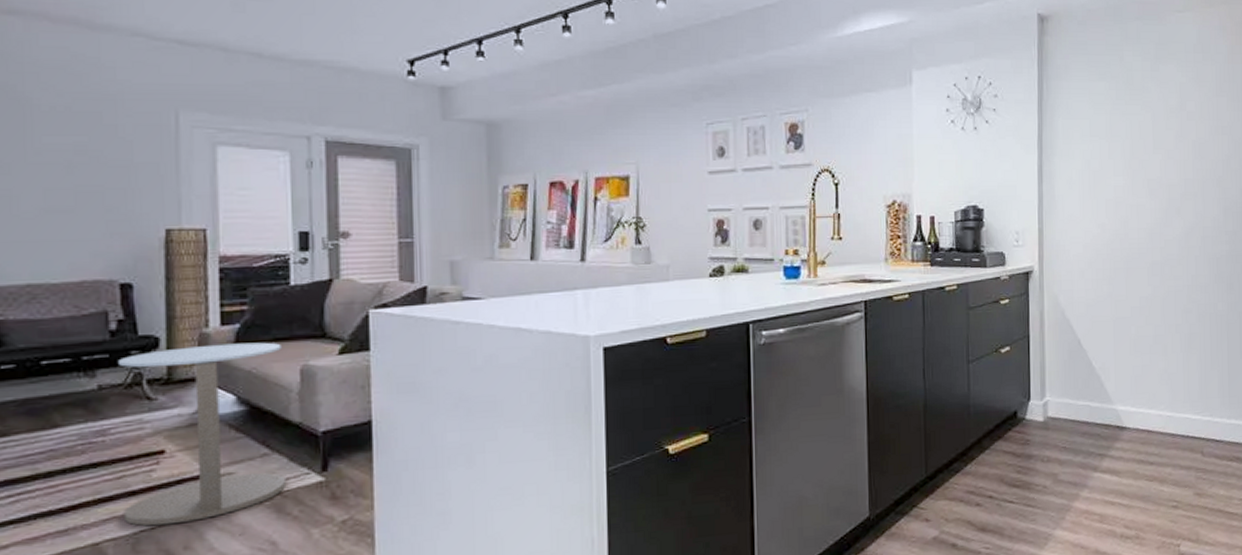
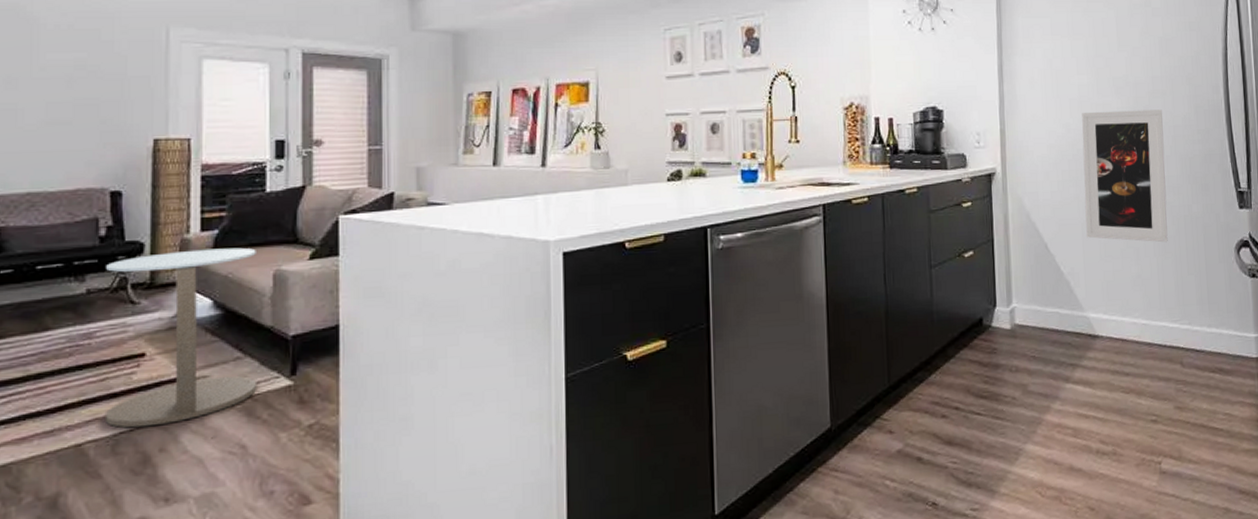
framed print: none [1116,211,1194,339] -> present [1081,109,1168,243]

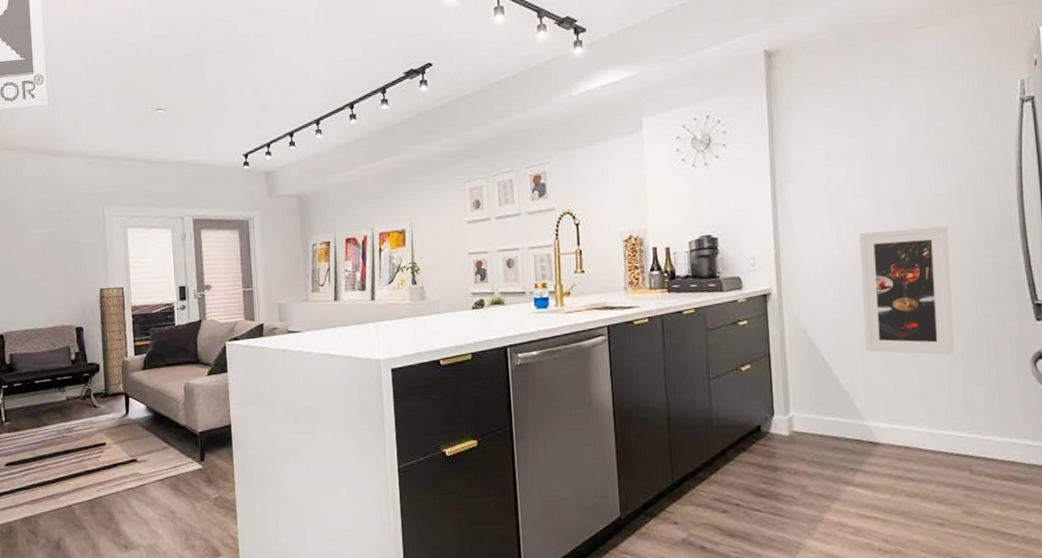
side table: present [104,247,258,428] -> none [77,367,179,496]

